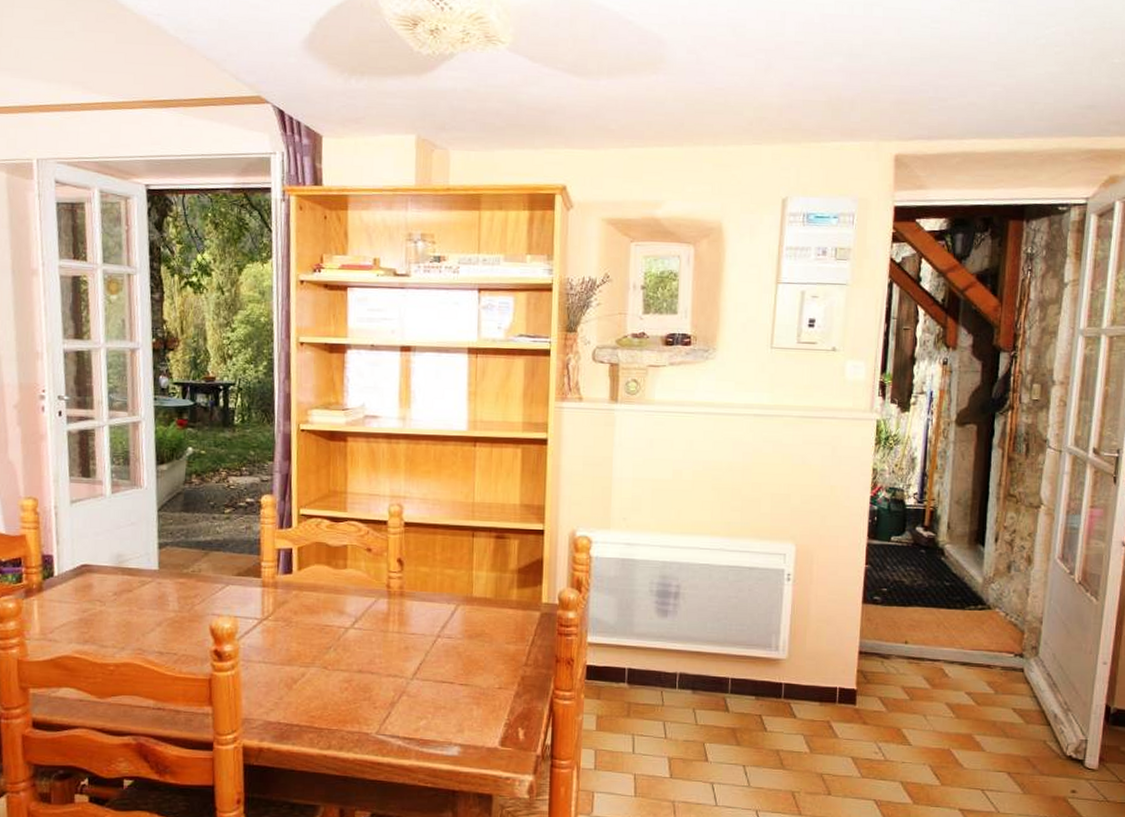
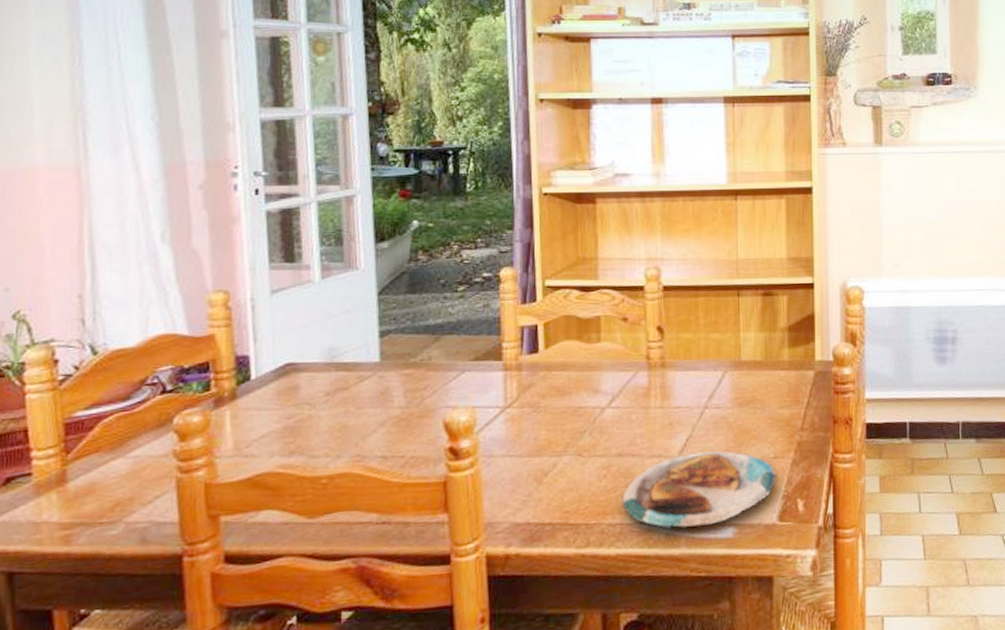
plate: none [360,675,500,744] -> present [622,451,777,531]

